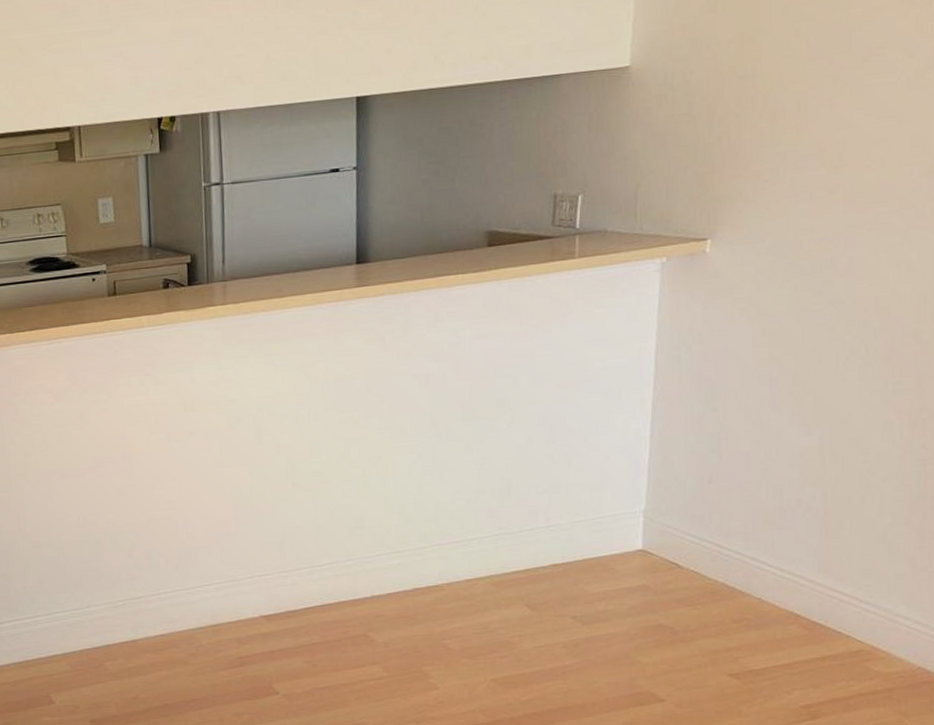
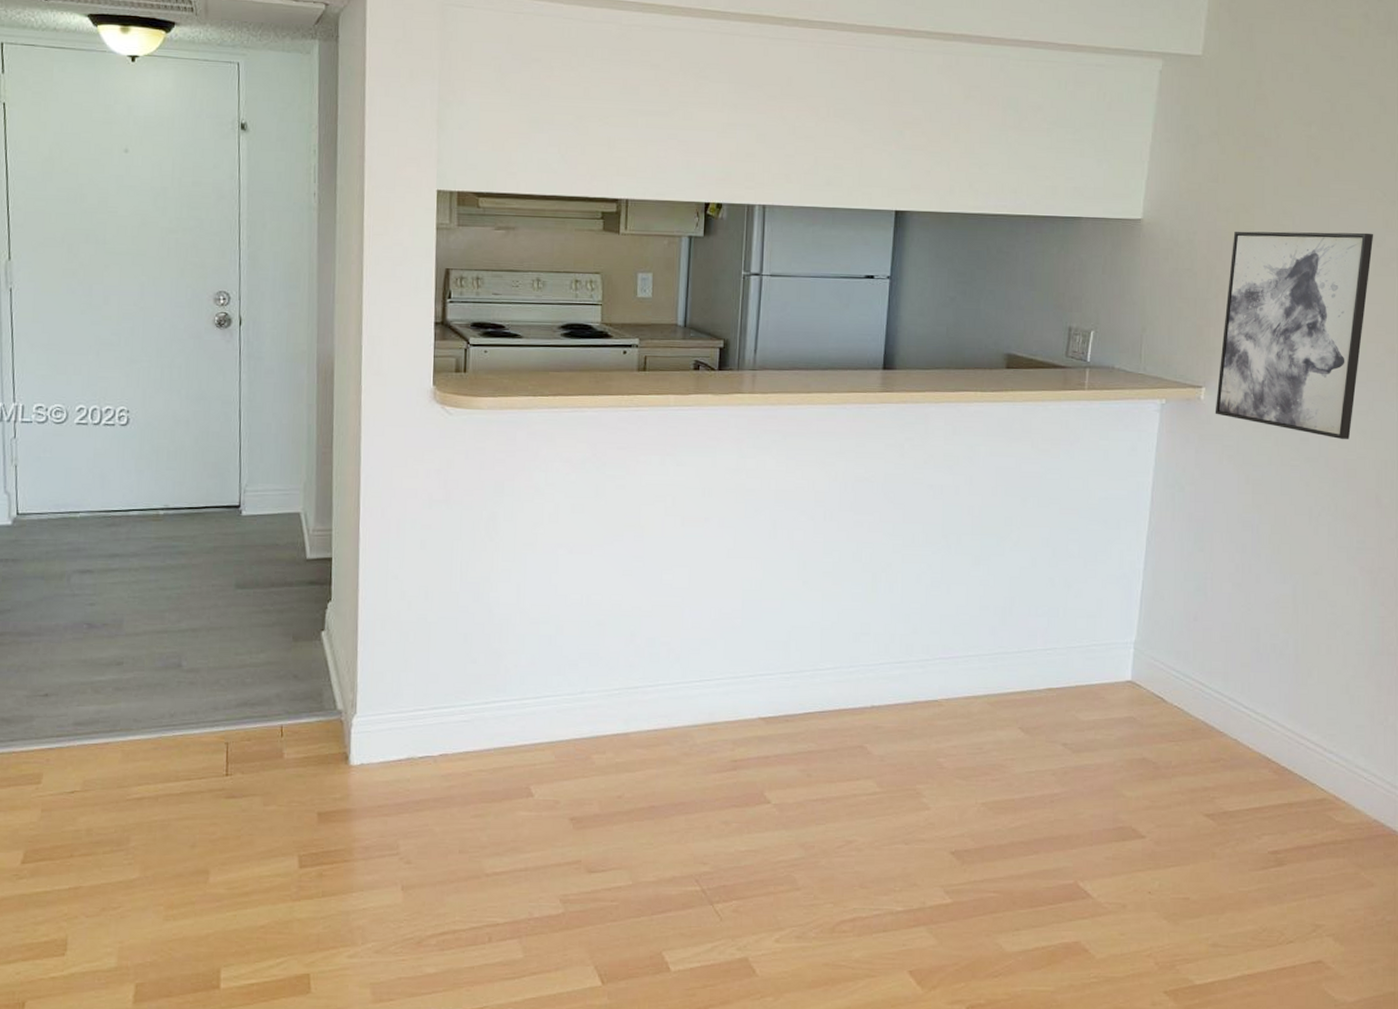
wall art: none [723,42,906,277] -> present [1215,231,1374,440]

